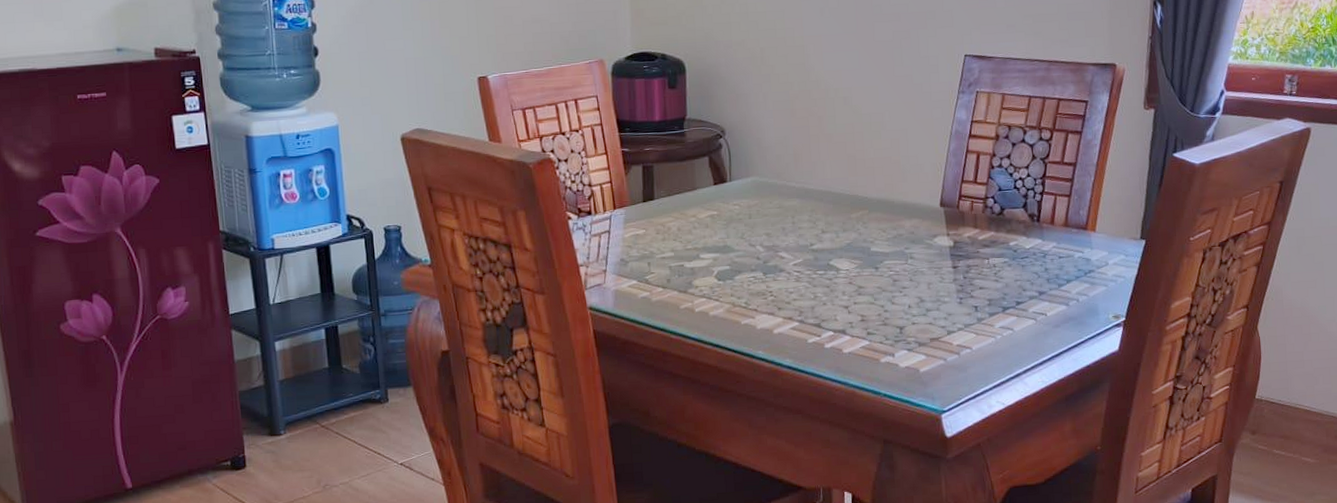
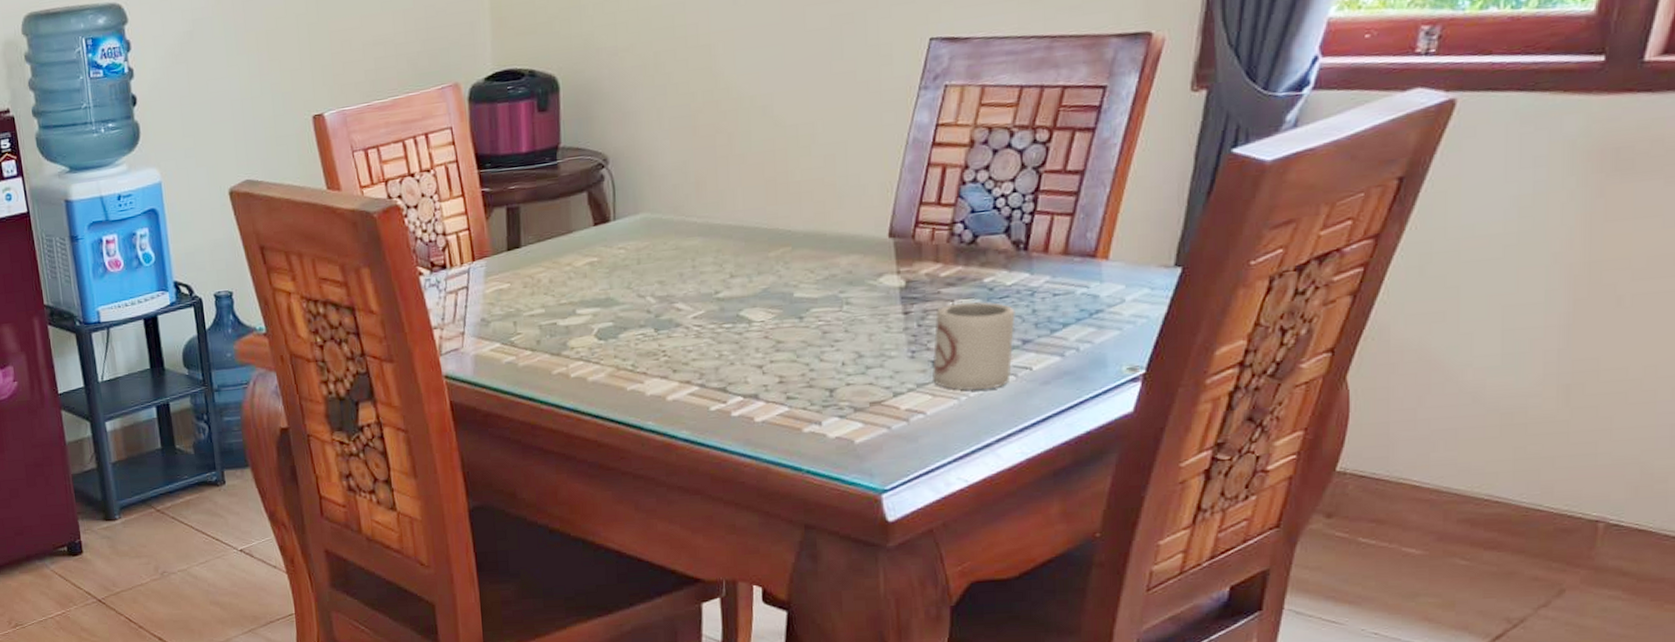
cup: none [975,260,1033,331] -> present [932,302,1015,391]

